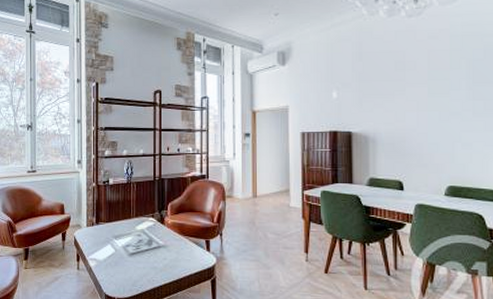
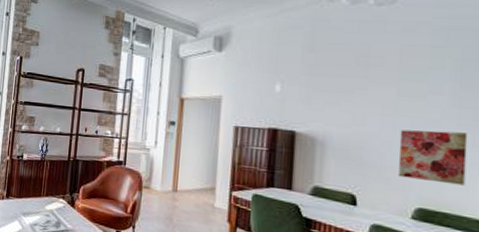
wall art: none [432,120,481,164] -> present [398,129,468,186]

